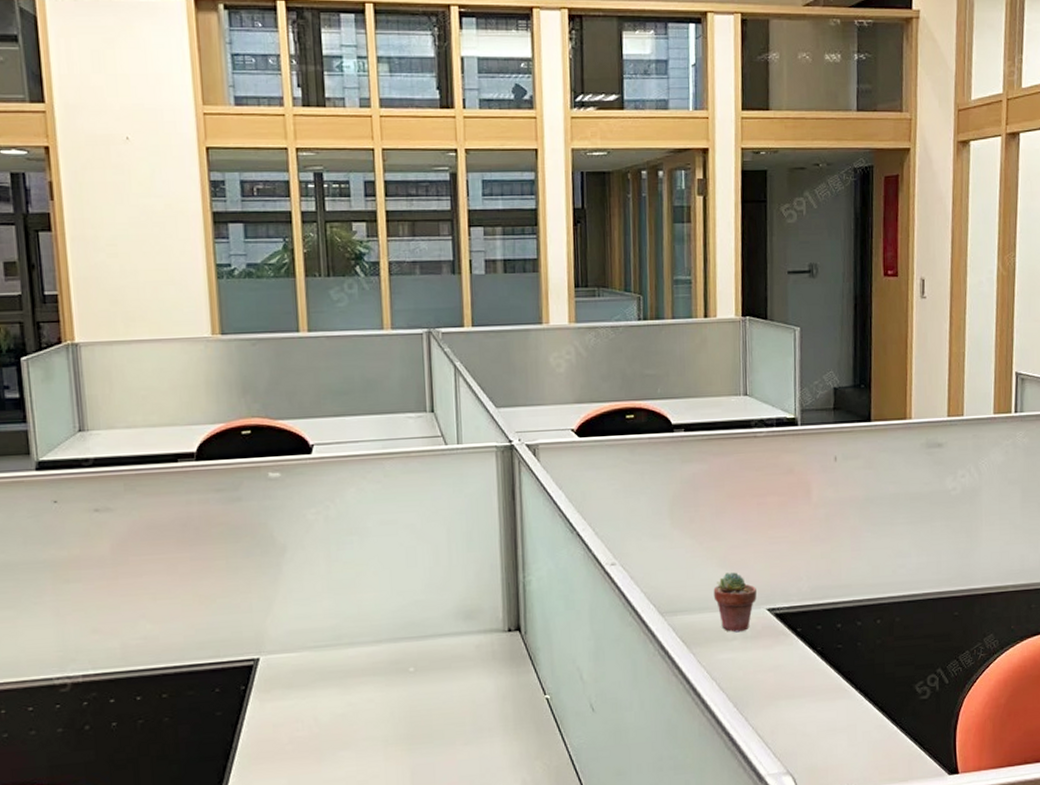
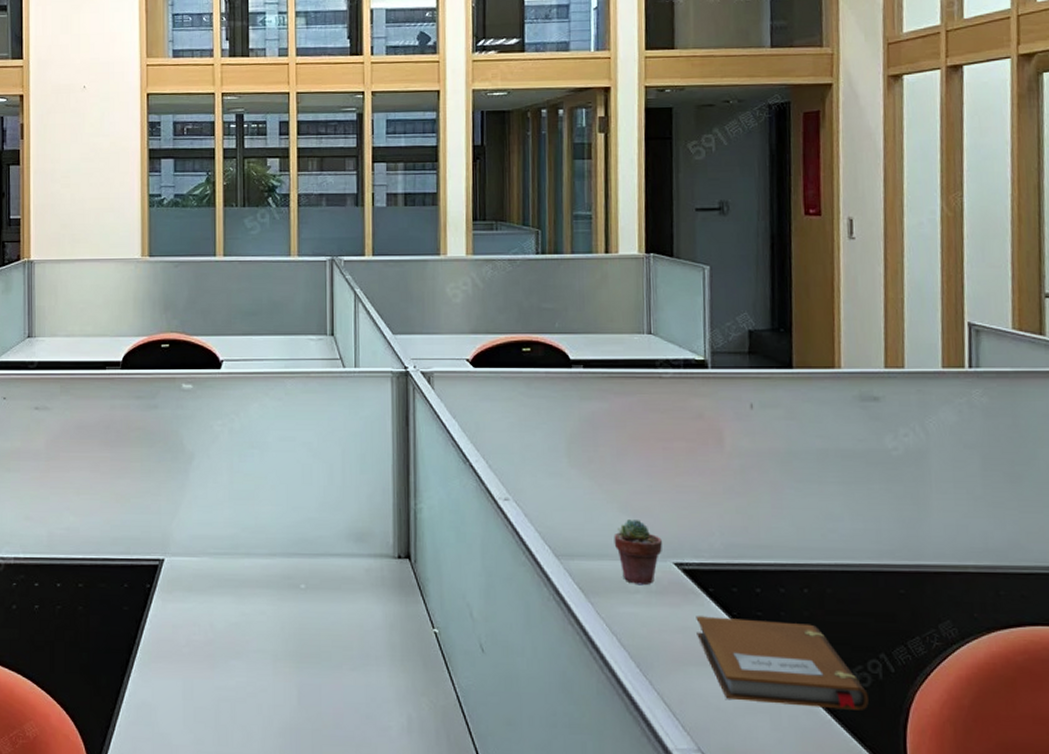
notebook: none [786,650,927,725] -> present [696,616,869,710]

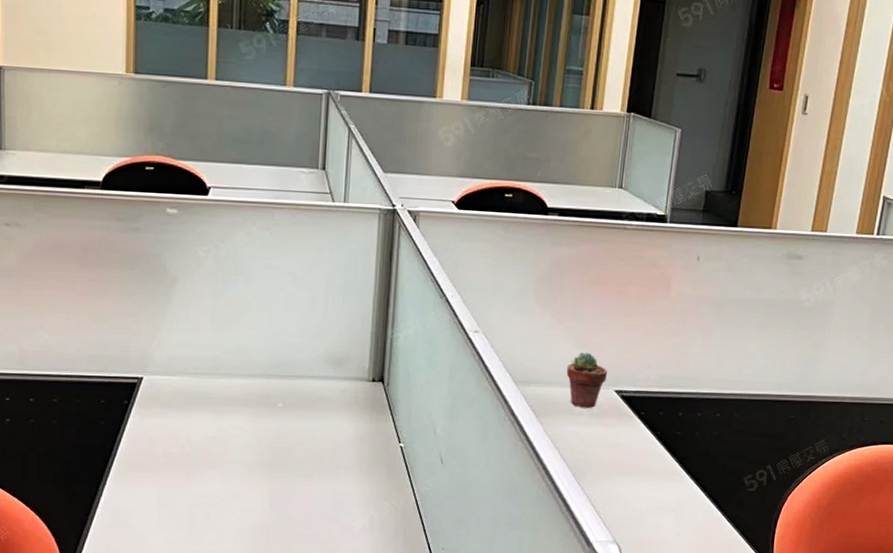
notebook: present [696,616,869,710] -> none [625,435,753,509]

